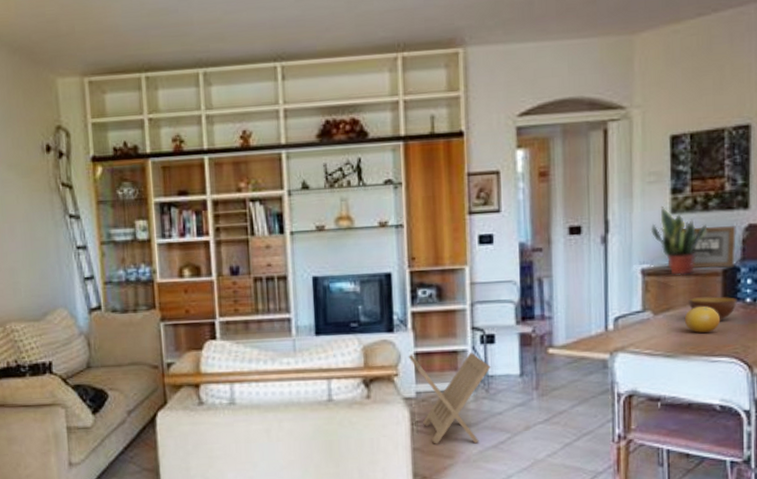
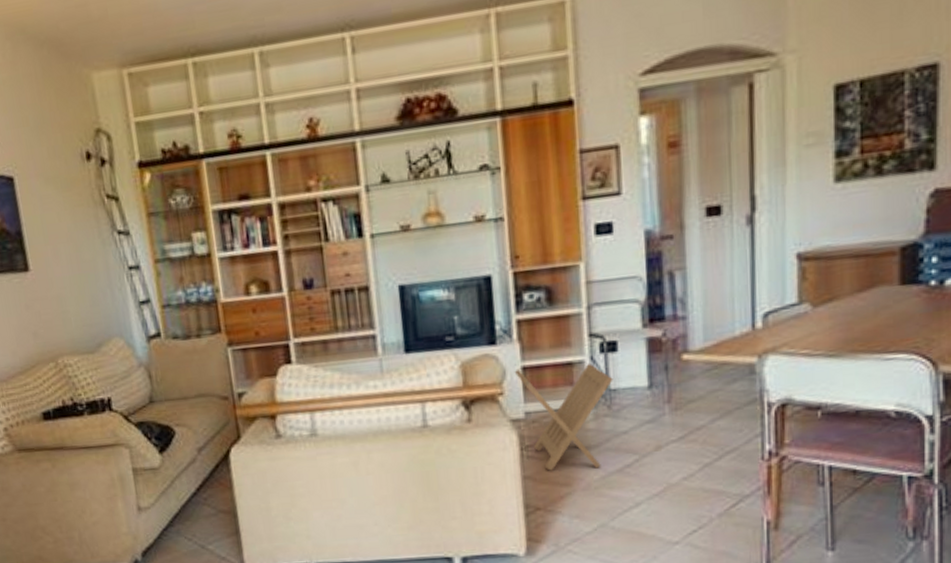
potted plant: present [650,205,708,276] -> none [808,173,882,258]
picture frame: present [667,226,736,269] -> none [830,192,918,250]
fruit: present [684,306,720,333] -> none [851,293,896,326]
bowl: present [689,296,737,322] -> none [857,280,919,311]

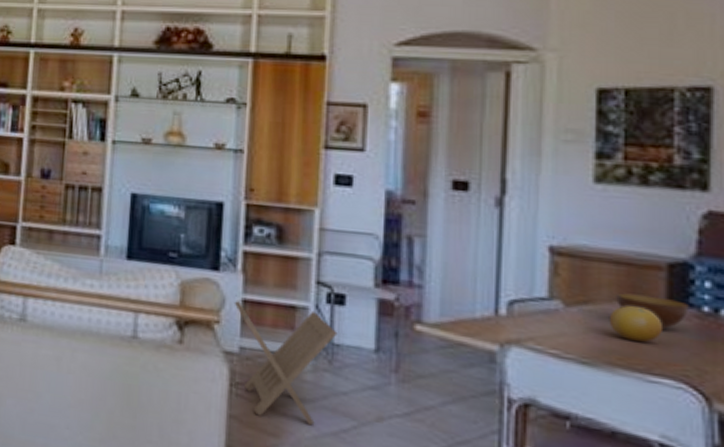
fruit: none [851,293,896,326] -> present [609,305,662,342]
bowl: none [857,280,919,311] -> present [616,292,689,331]

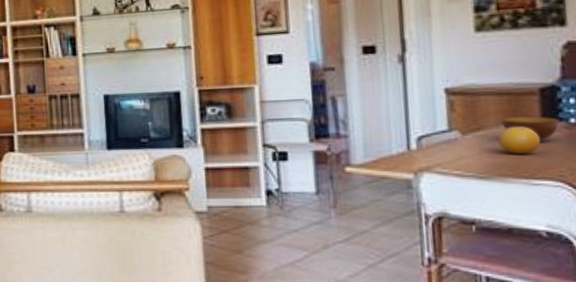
magazine rack: present [234,301,338,426] -> none [198,168,285,260]

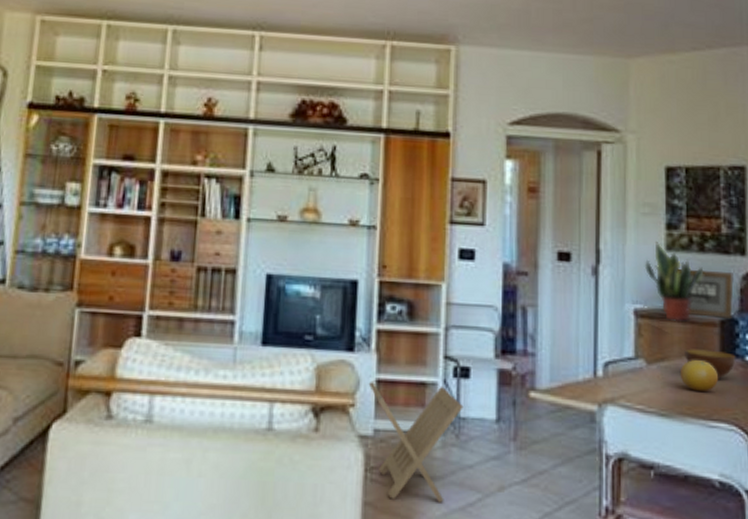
magazine rack: none [198,168,285,260] -> present [368,382,464,503]
potted plant: none [452,24,519,95] -> present [644,240,704,323]
picture frame: none [474,43,554,88] -> present [662,268,734,319]

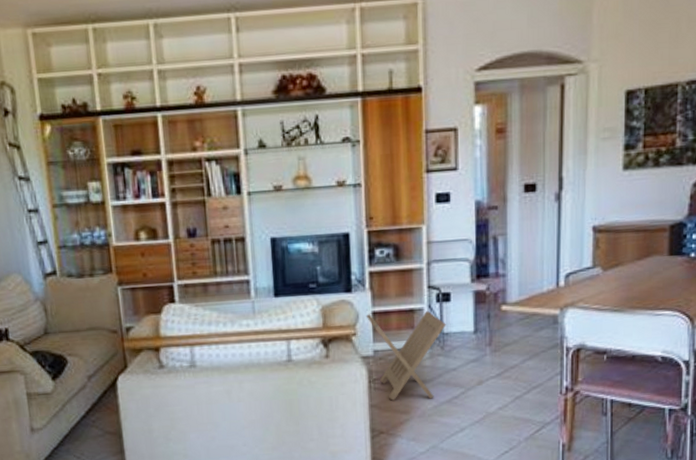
potted plant: present [644,240,704,323] -> none [603,162,658,232]
picture frame: present [662,268,734,319] -> none [618,182,685,225]
fruit: present [680,359,718,391] -> none [631,261,665,288]
bowl: present [684,348,736,380] -> none [637,251,682,277]

